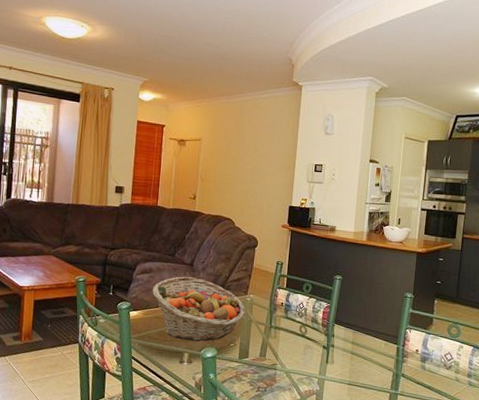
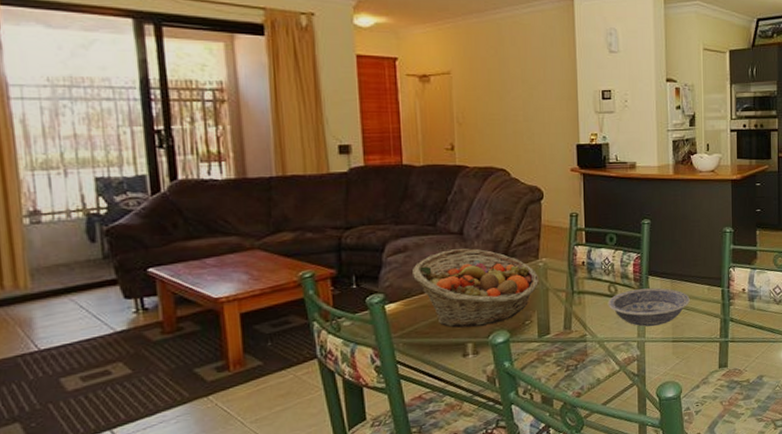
bowl: none [297,333,368,368] -> present [607,288,690,327]

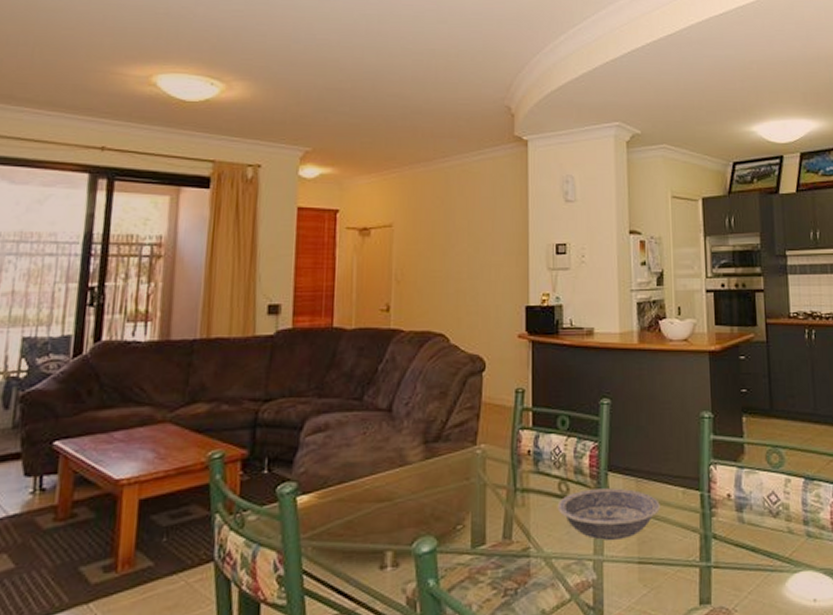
fruit basket: present [413,248,540,328] -> none [331,429,477,531]

